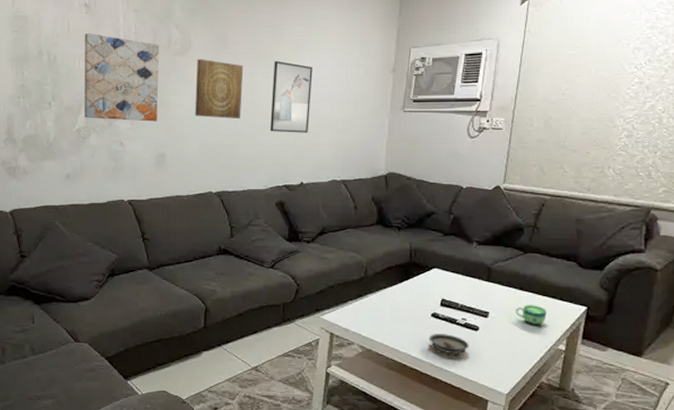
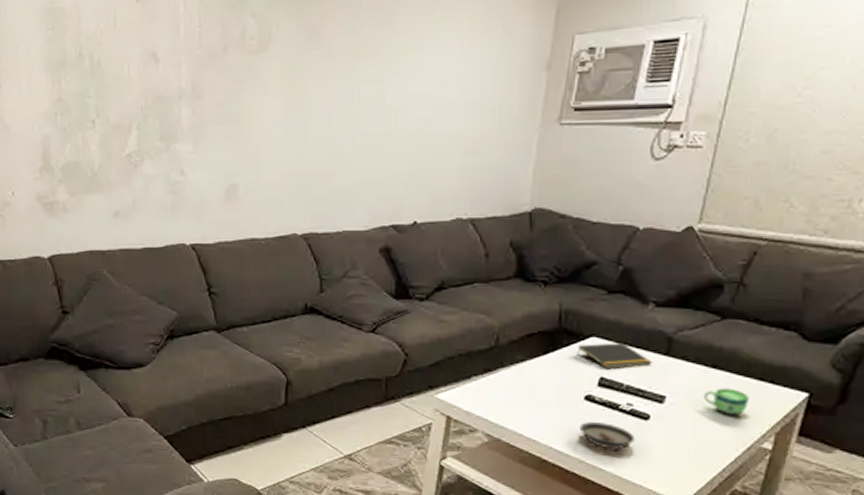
wall art: present [84,33,159,122] -> none [134,28,230,143]
wall art: present [195,58,244,119] -> none [276,57,341,138]
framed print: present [270,60,313,133] -> none [375,57,435,156]
notepad: none [424,272,479,293] -> present [577,343,653,370]

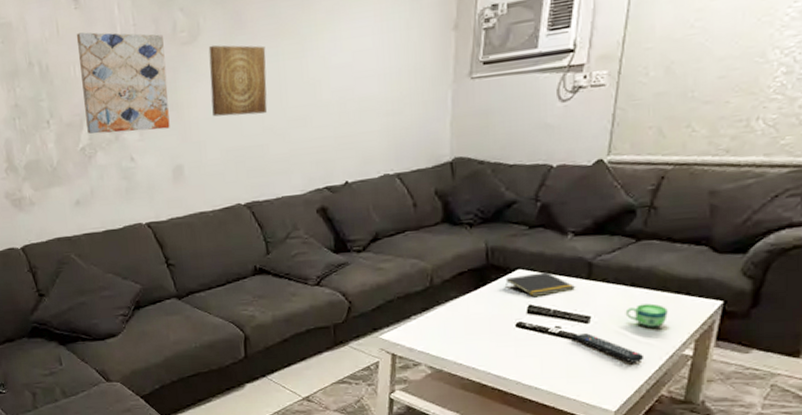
wall art: none [134,28,230,143] -> present [76,32,170,134]
wall art: none [276,57,341,138] -> present [208,45,268,117]
saucer: present [579,422,635,450] -> none [513,346,566,370]
remote control: none [643,414,720,452] -> present [571,333,645,363]

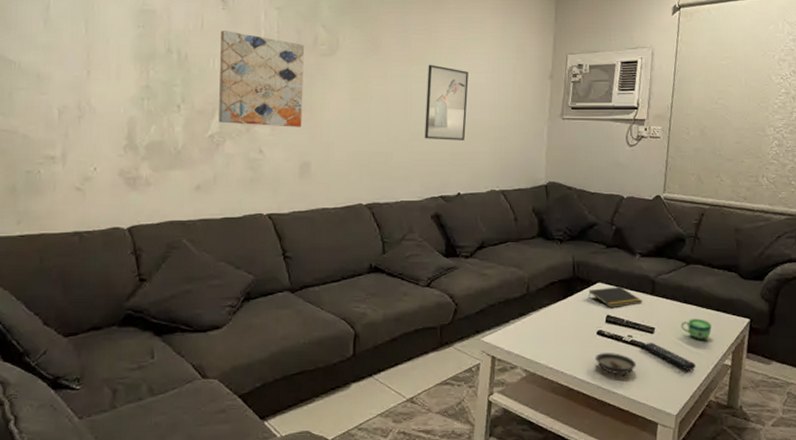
wall art: present [208,45,268,117] -> none [343,60,396,125]
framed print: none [302,34,352,125] -> present [425,64,469,140]
saucer: none [513,346,566,370] -> present [595,353,637,375]

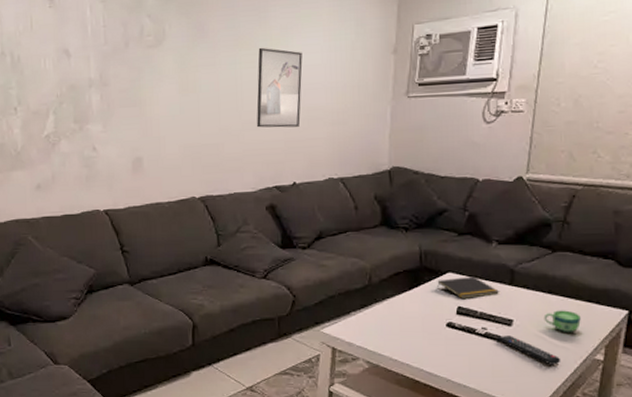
wall art: present [219,31,304,127] -> none [48,29,132,123]
saucer: present [595,353,637,375] -> none [444,346,491,368]

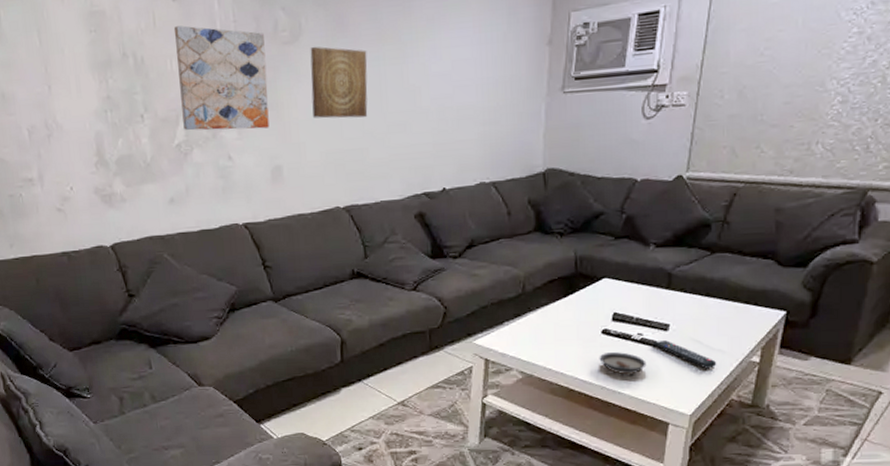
wall art: none [48,29,132,123] -> present [173,25,270,131]
wall art: none [172,50,225,116] -> present [310,46,368,119]
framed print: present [256,47,303,128] -> none [402,41,451,130]
notepad: present [437,276,500,300] -> none [593,281,657,306]
saucer: none [444,346,491,368] -> present [599,352,647,375]
cup: present [543,310,581,332] -> none [700,313,738,335]

